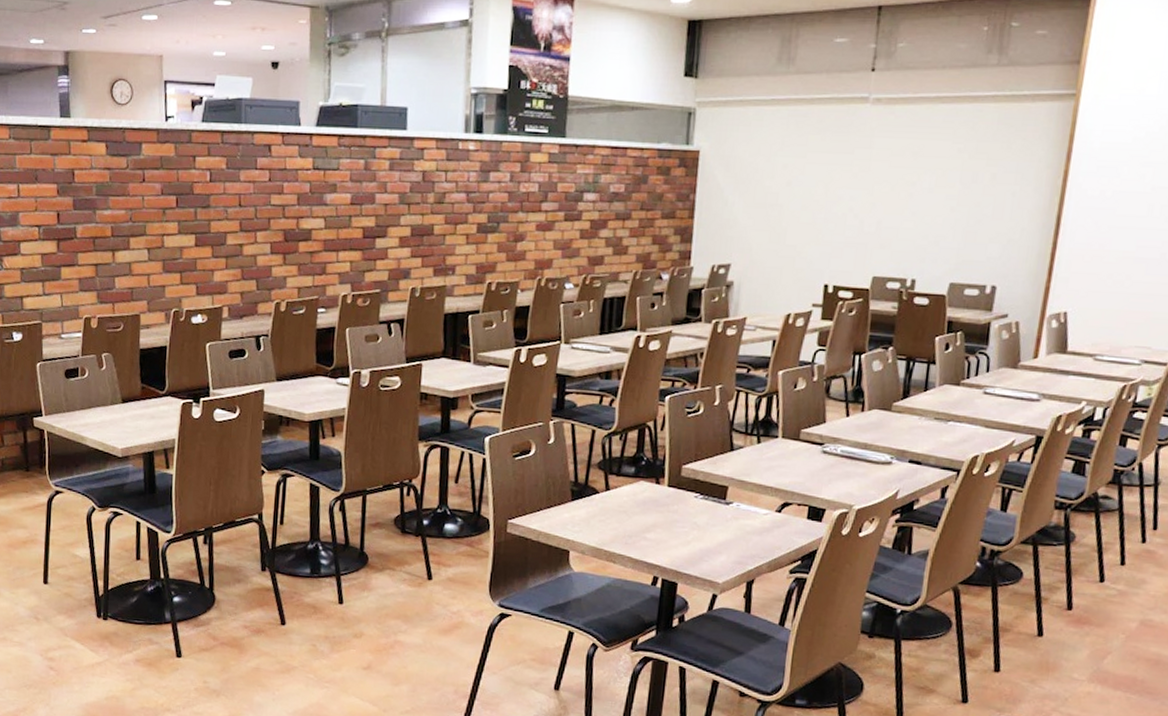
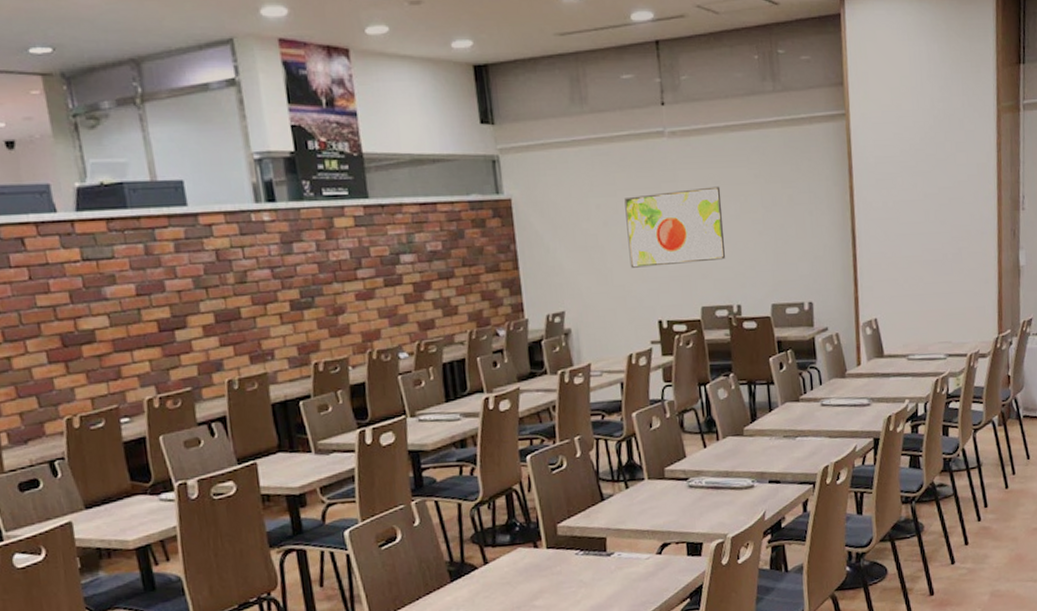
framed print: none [806,157,918,232] -> present [624,186,725,268]

